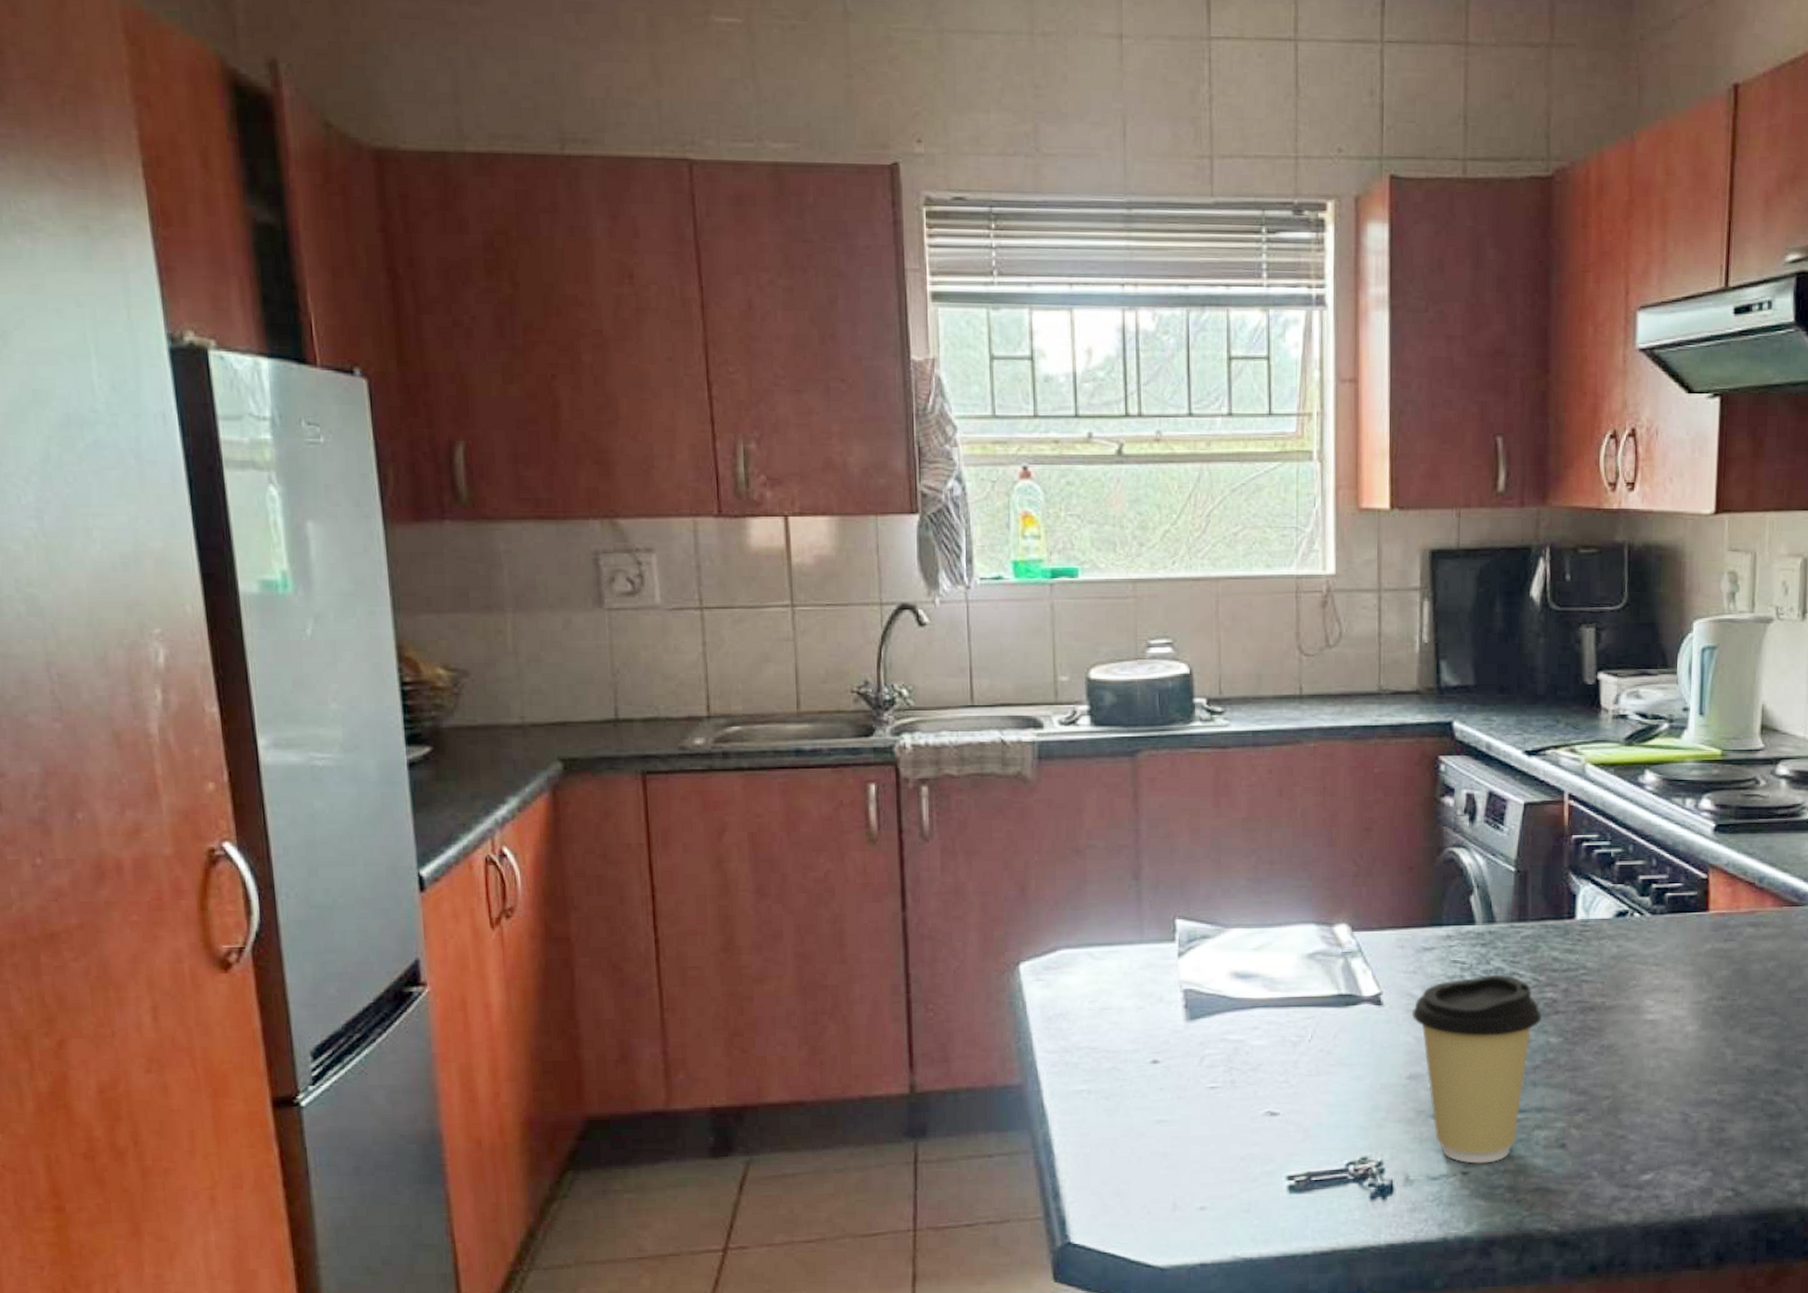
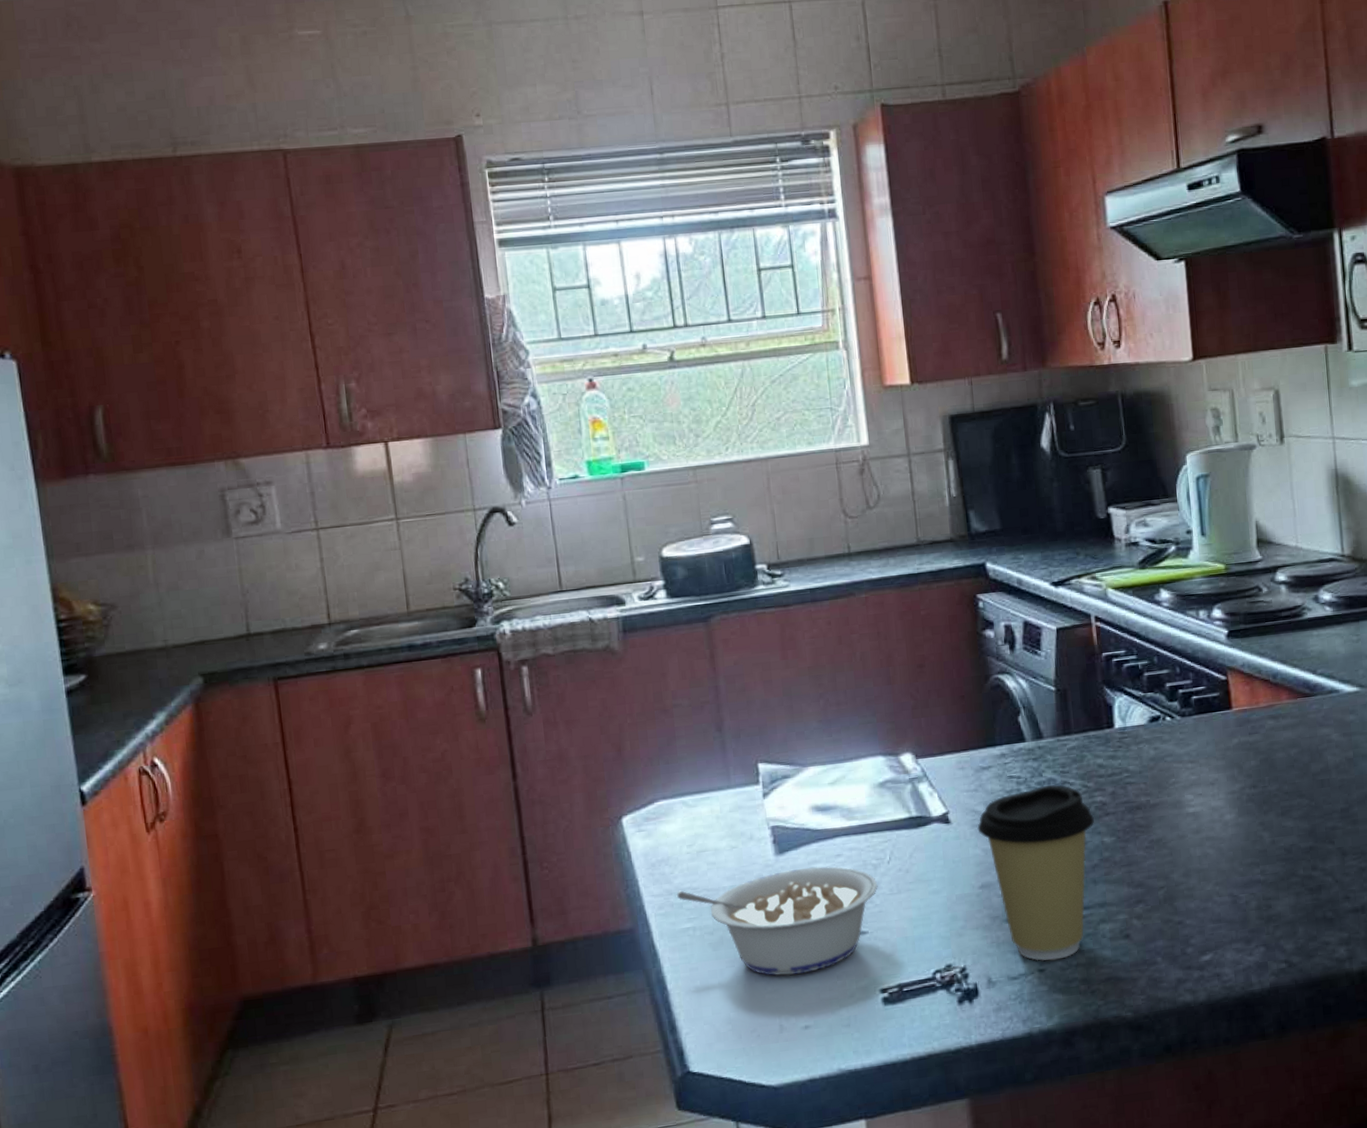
legume: none [1072,1037,1296,1151] -> present [676,866,878,976]

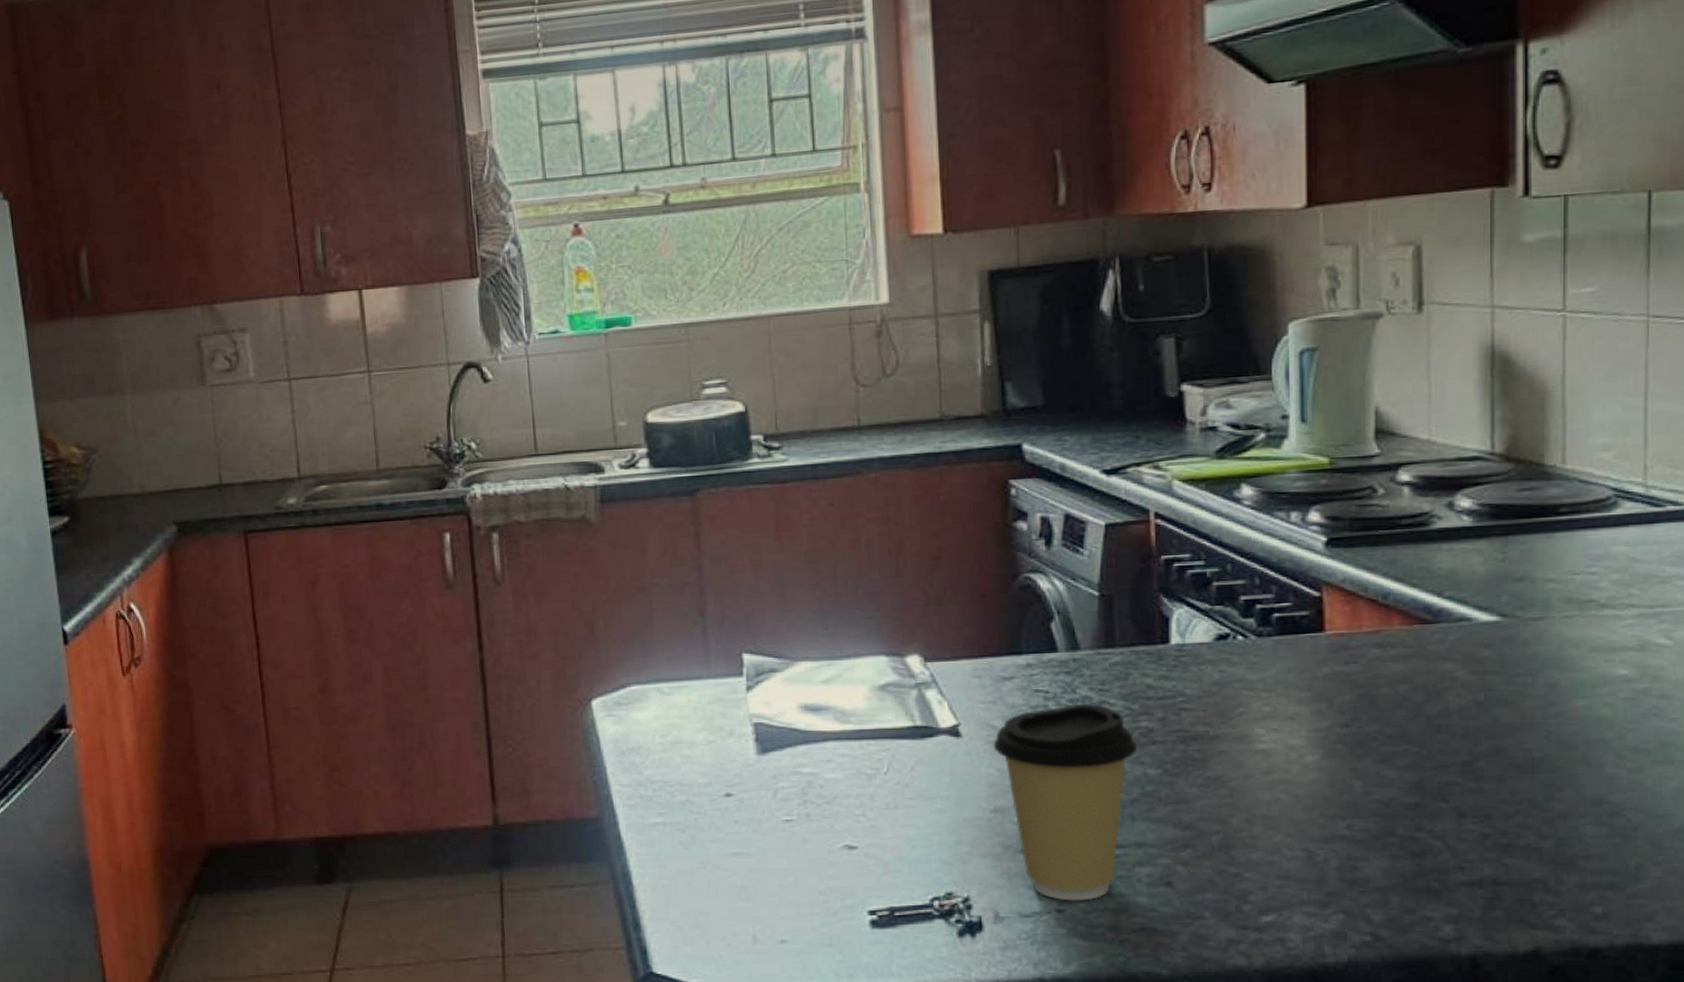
legume: present [676,866,878,976] -> none [646,770,872,884]

